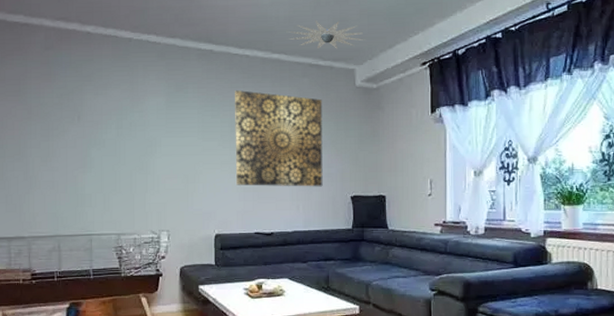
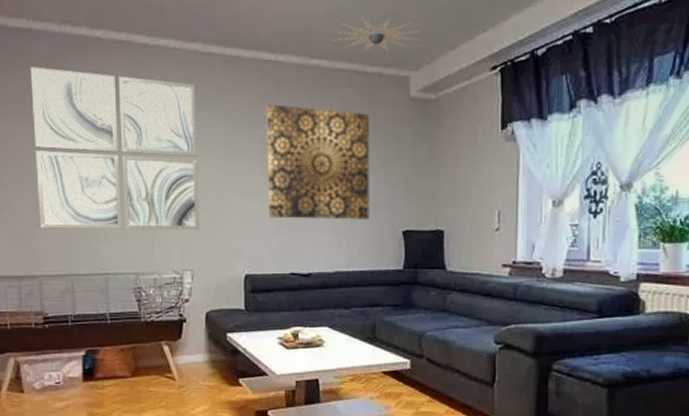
wall art: none [26,56,175,196] -> present [30,67,199,231]

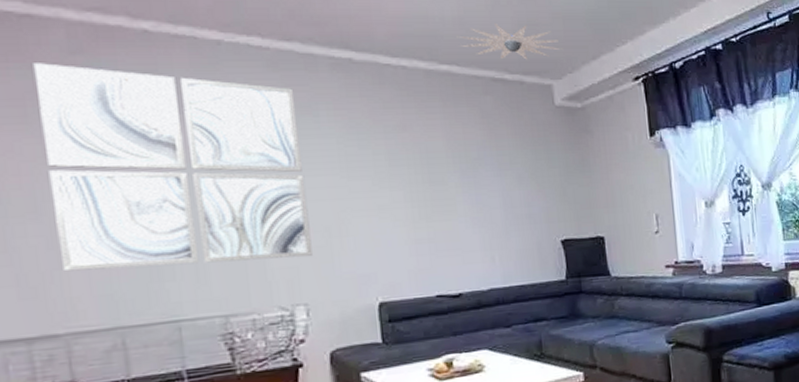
wall art: present [267,104,370,220] -> none [390,112,524,236]

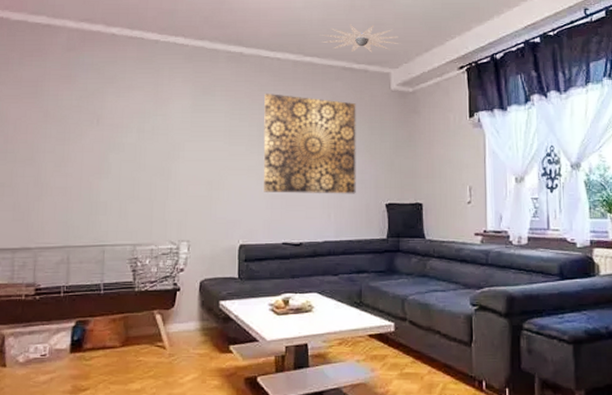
wall art: present [33,63,313,272] -> none [41,57,201,204]
wall art: none [390,112,524,236] -> present [263,94,356,194]

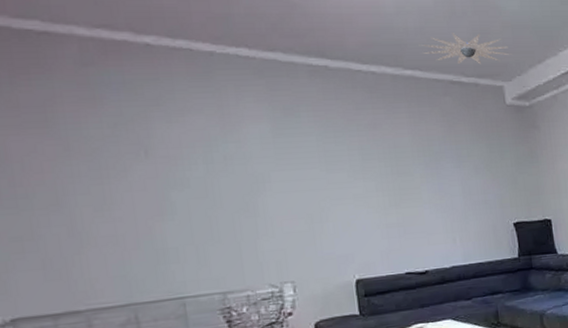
wall art: present [263,94,356,194] -> none [362,112,481,222]

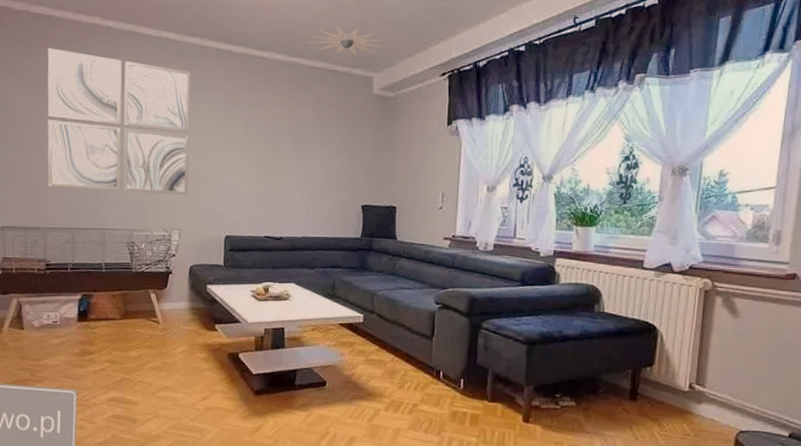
wall art: none [51,74,297,256] -> present [47,48,191,196]

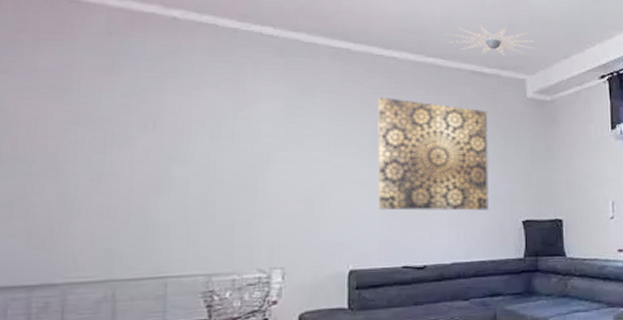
wall art: present [47,48,191,196] -> none [70,41,296,226]
wall art: none [248,93,338,194] -> present [377,97,489,211]

